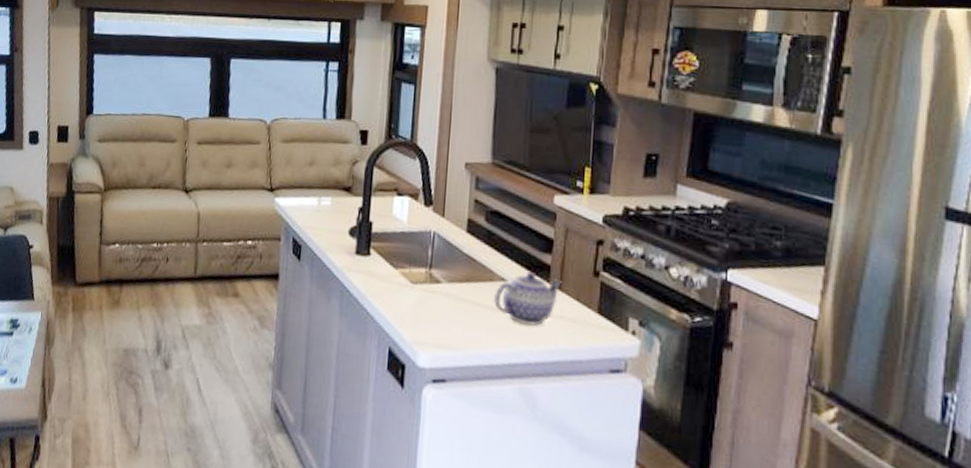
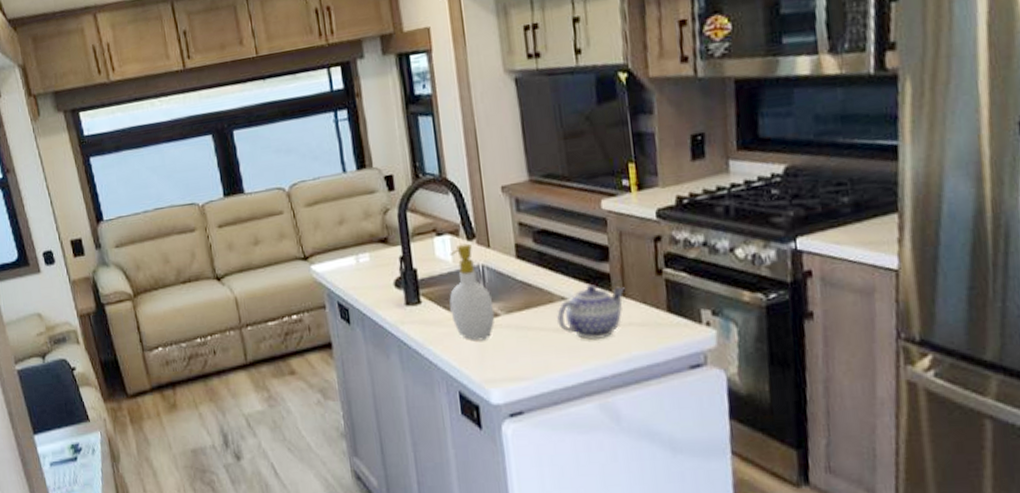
soap bottle: none [396,208,438,303] -> present [449,243,495,341]

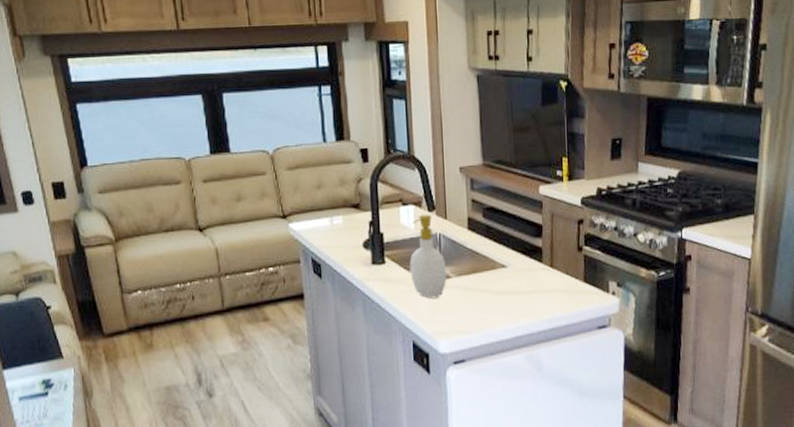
teapot: present [556,284,626,341] -> none [497,256,554,303]

